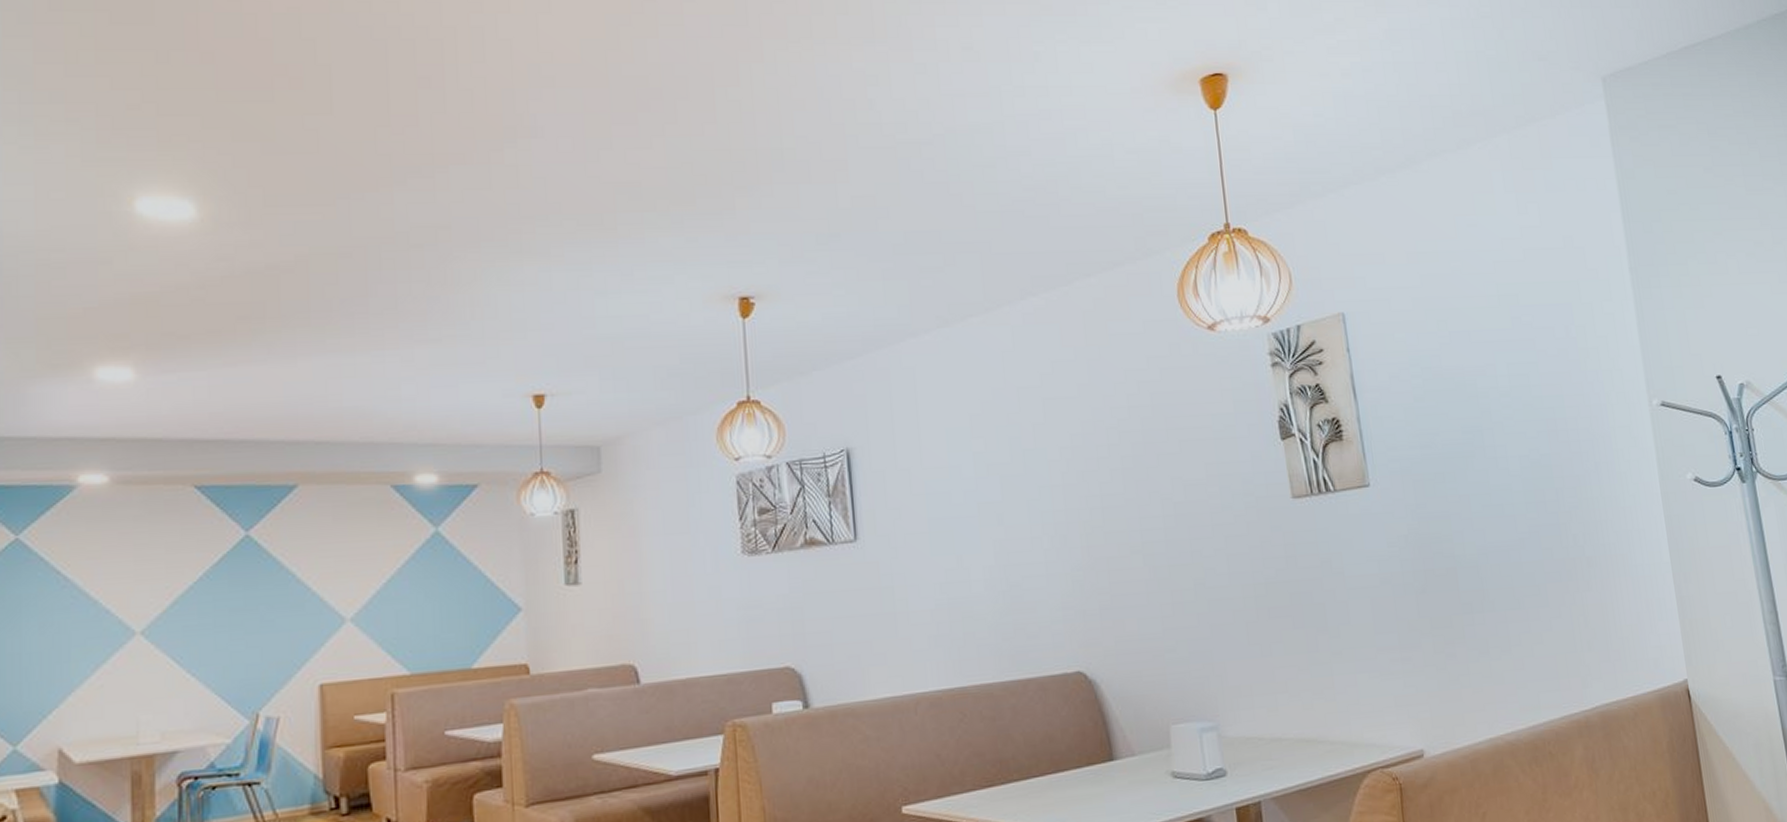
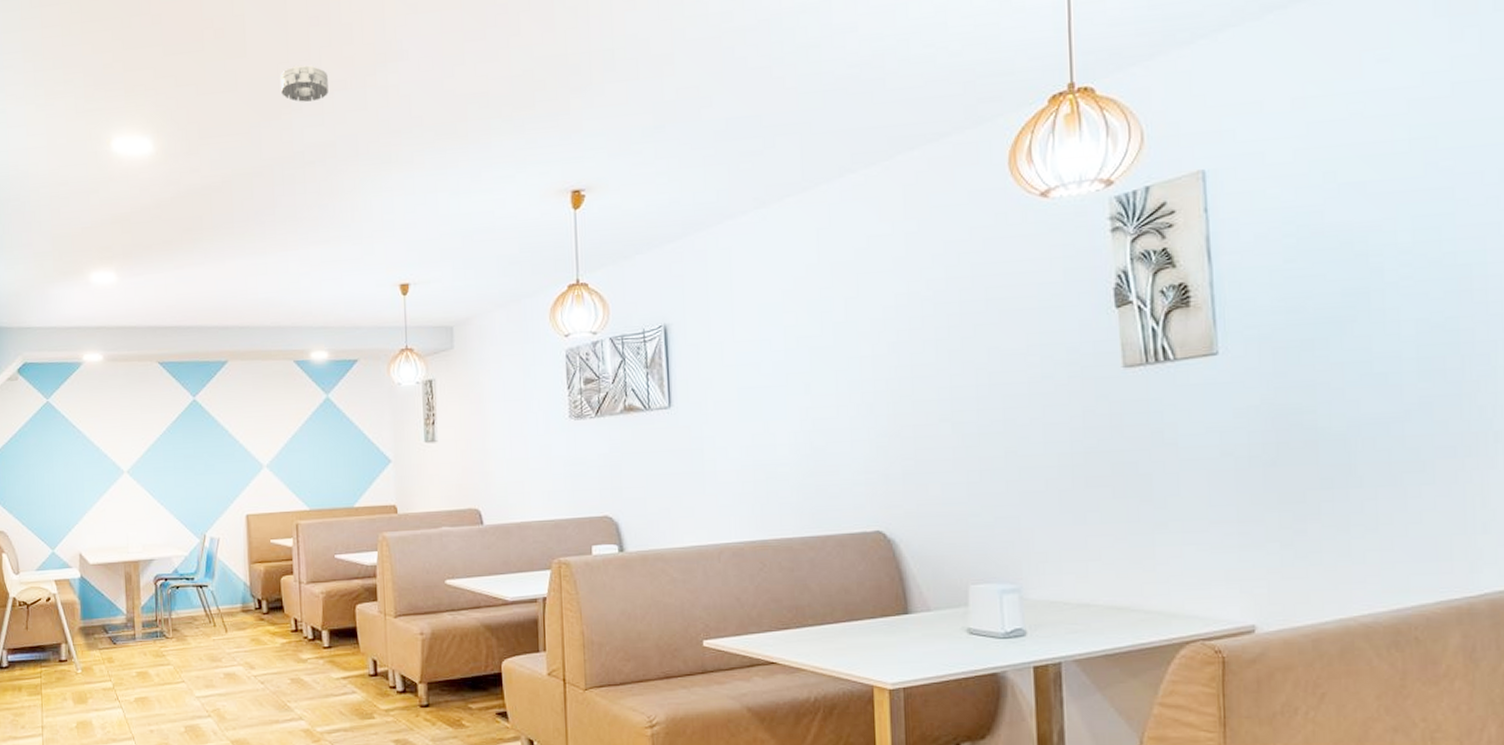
smoke detector: none [379,131,442,174] -> present [281,65,328,102]

